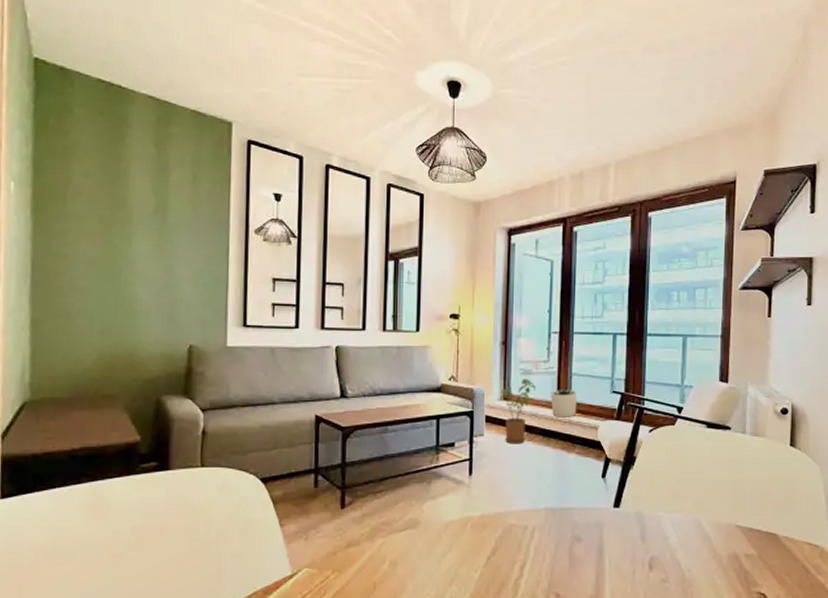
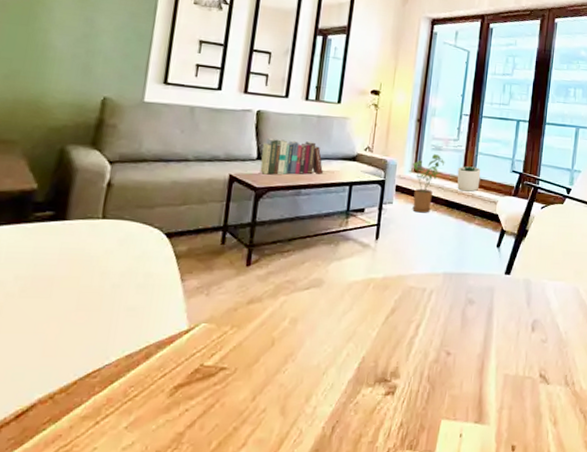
books: none [345,375,408,413] -> present [260,138,323,175]

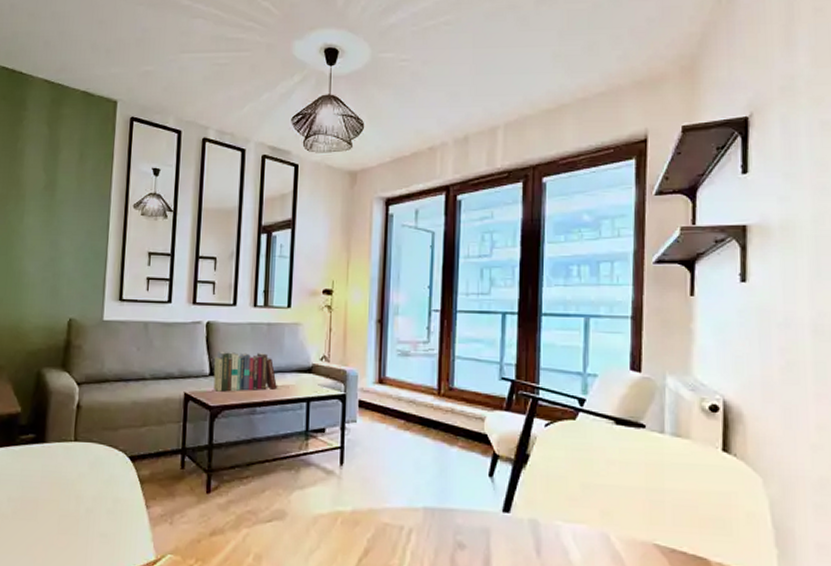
house plant: present [411,154,445,213] -> none [375,361,415,433]
planter: present [457,166,481,192] -> none [431,374,461,406]

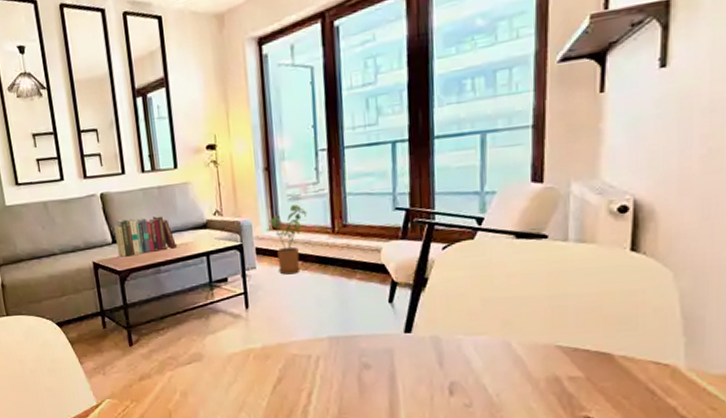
house plant: none [375,361,415,433] -> present [269,205,307,275]

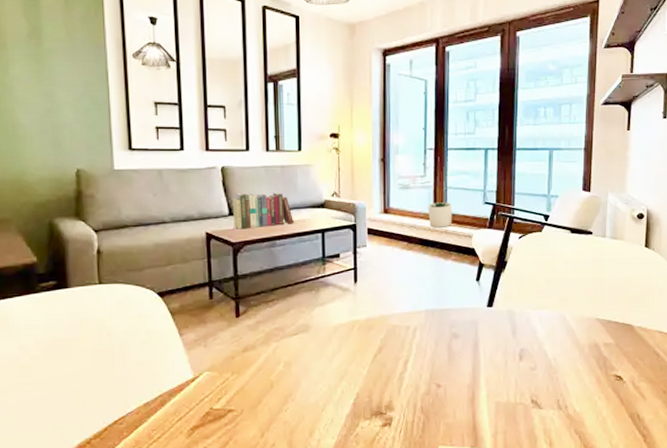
house plant: present [269,205,307,275] -> none [381,193,414,254]
planter: none [324,211,355,243] -> present [428,202,452,228]

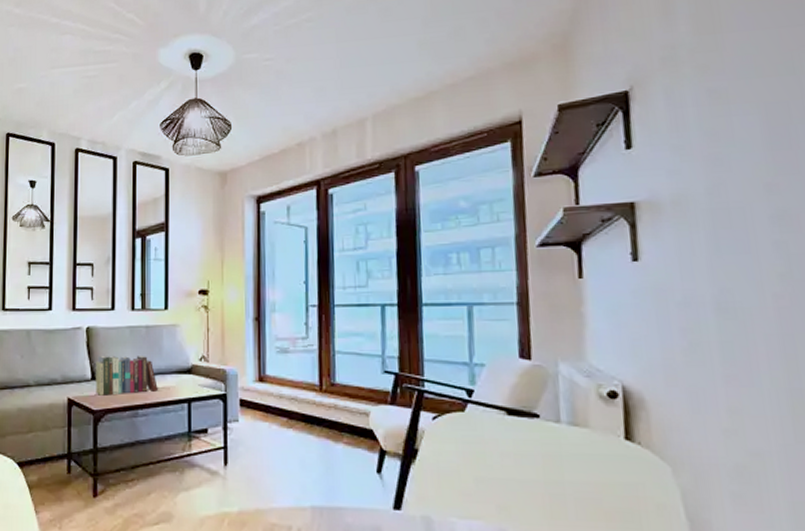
planter: present [428,202,452,228] -> none [312,370,343,402]

